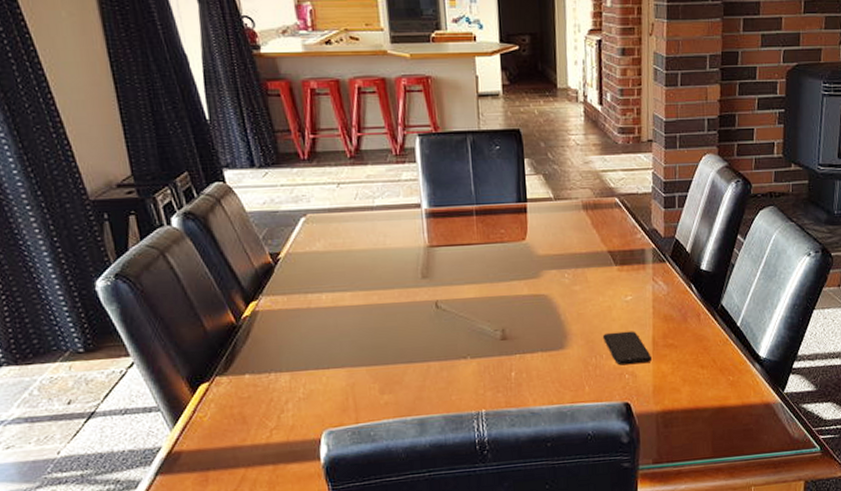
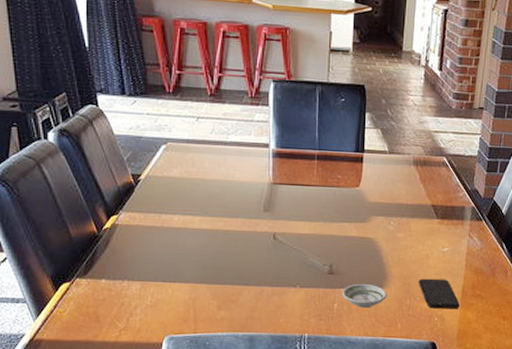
saucer: none [518,345,569,373] -> present [341,283,387,308]

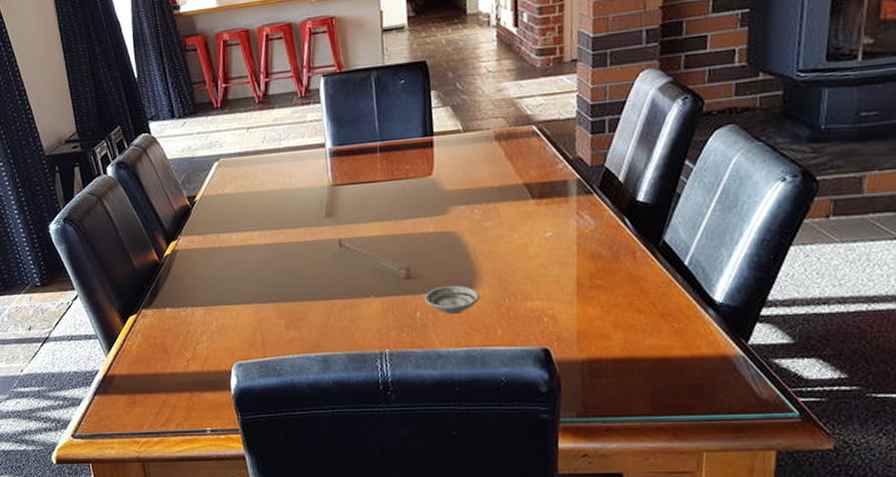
smartphone: present [418,278,460,309] -> none [517,270,575,308]

